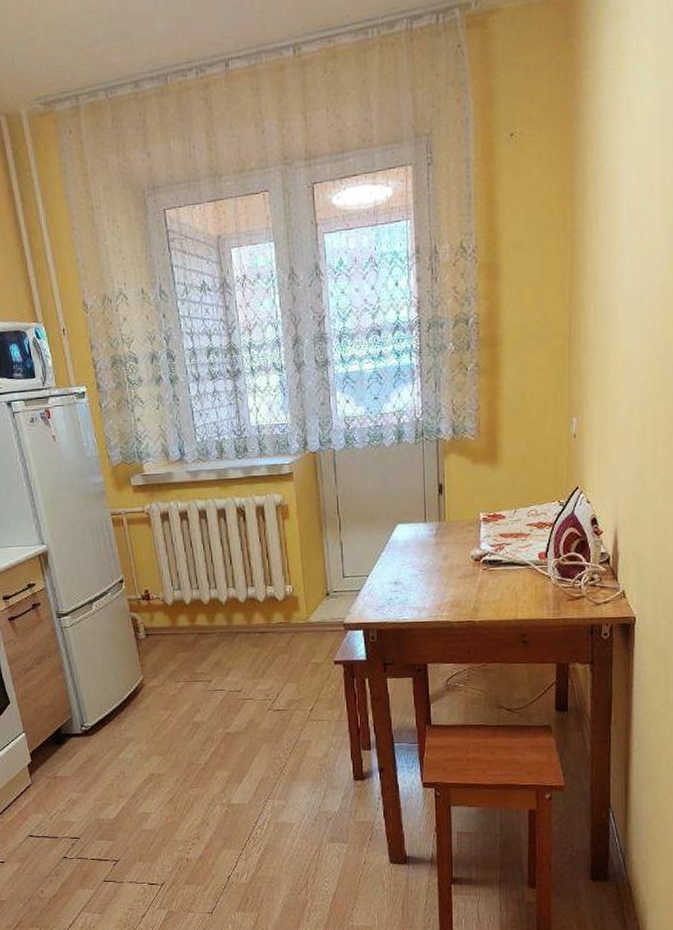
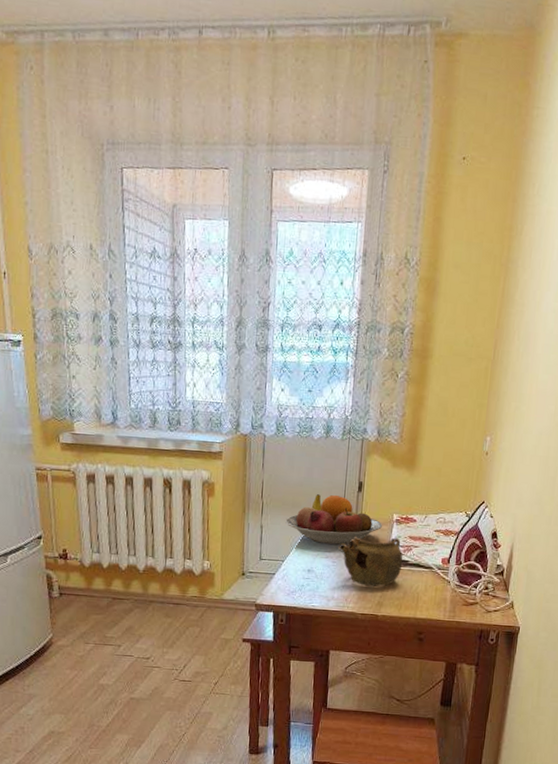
fruit bowl: none [365,501,469,553] -> present [285,494,382,545]
teapot: none [423,537,496,592] -> present [337,536,403,587]

